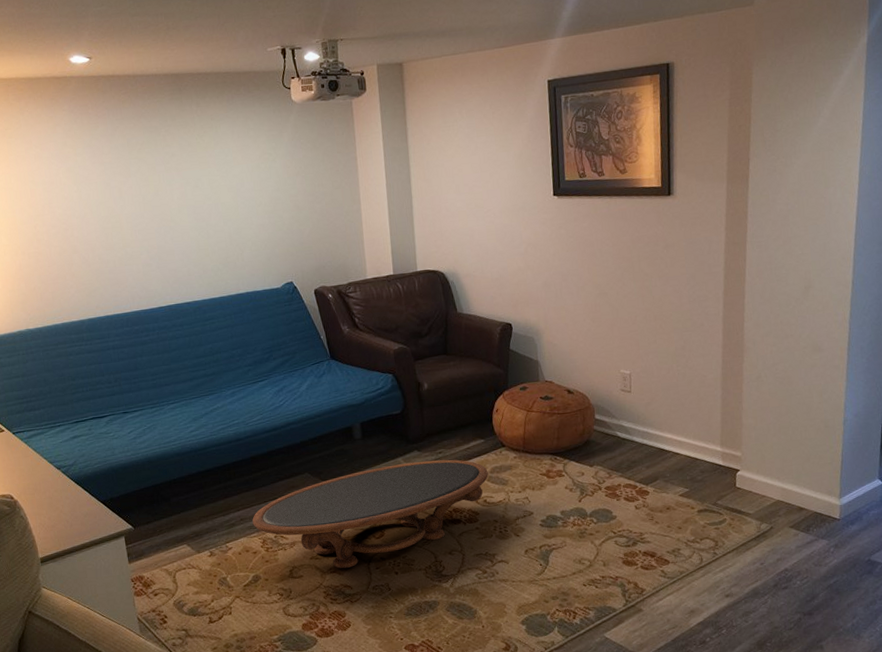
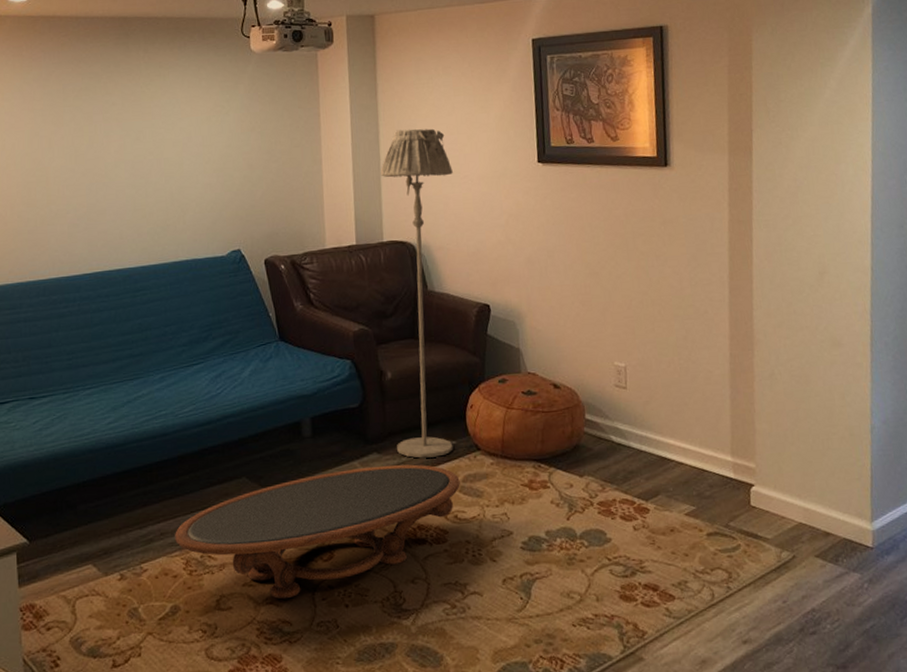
floor lamp: none [412,167,482,455] -> present [380,128,453,458]

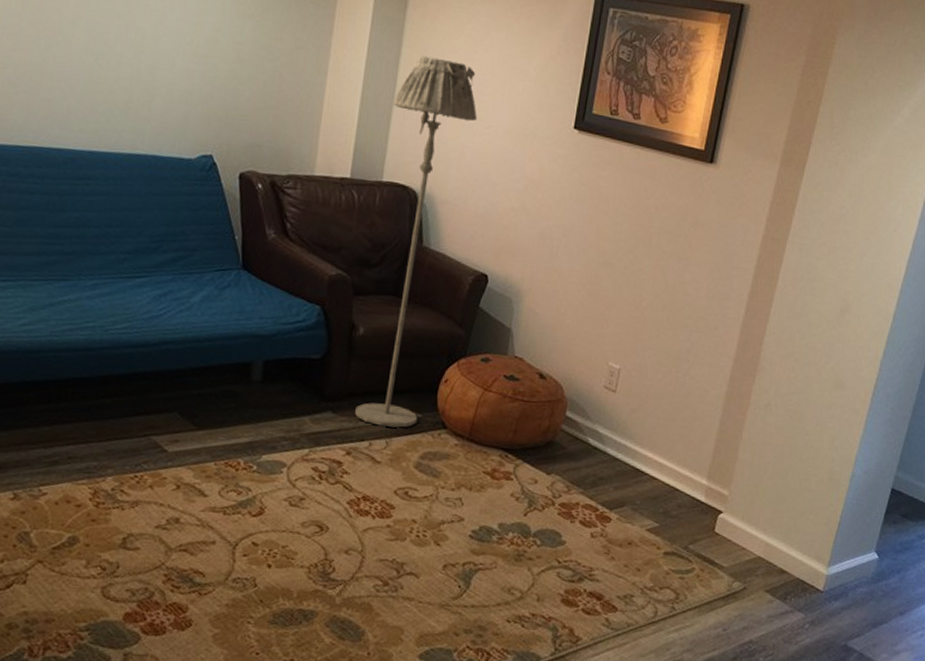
coffee table: present [175,464,460,599] -> none [84,423,418,549]

